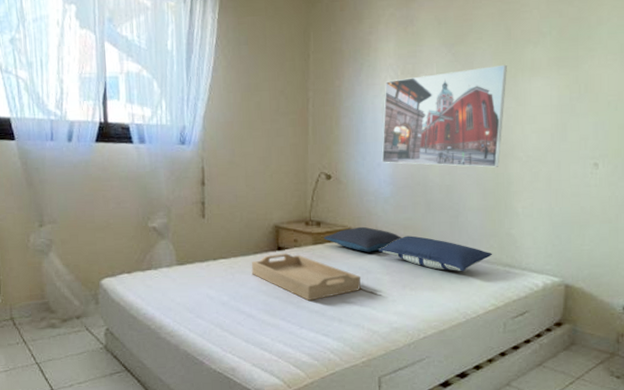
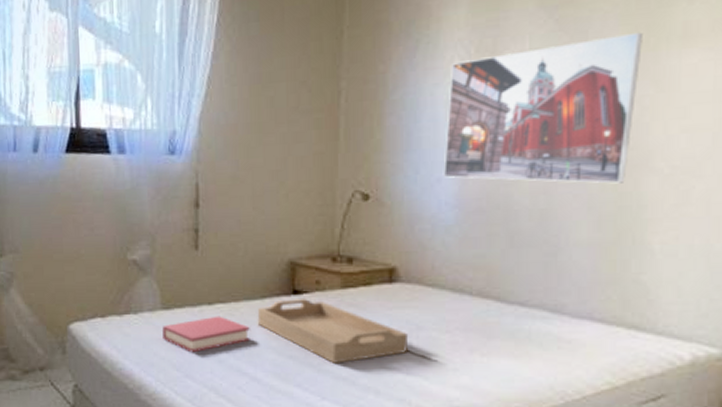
hardback book: none [178,268,246,298] -> present [162,316,250,353]
pillow: present [323,226,402,252] -> none [356,265,471,301]
pillow: present [379,236,493,271] -> none [435,280,611,332]

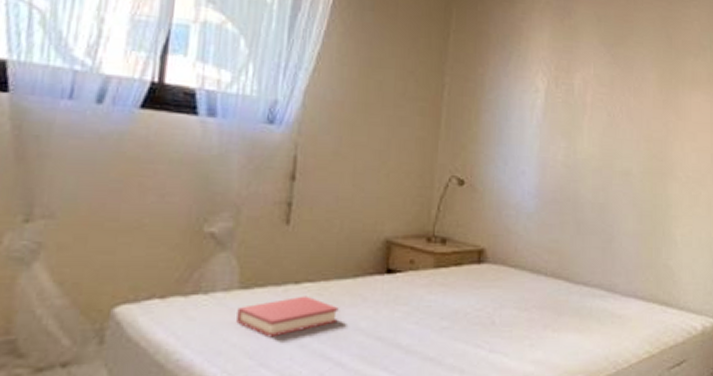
serving tray: present [257,299,409,363] -> none [347,278,493,344]
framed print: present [443,32,642,184] -> none [527,73,667,187]

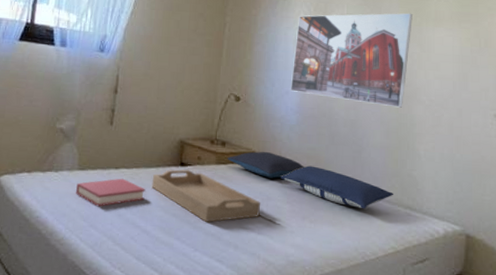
serving tray: none [347,278,493,344] -> present [151,169,261,222]
pillow: none [448,247,546,281] -> present [227,151,305,179]
pillow: none [517,262,649,309] -> present [281,165,394,208]
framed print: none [527,73,667,187] -> present [290,13,412,108]

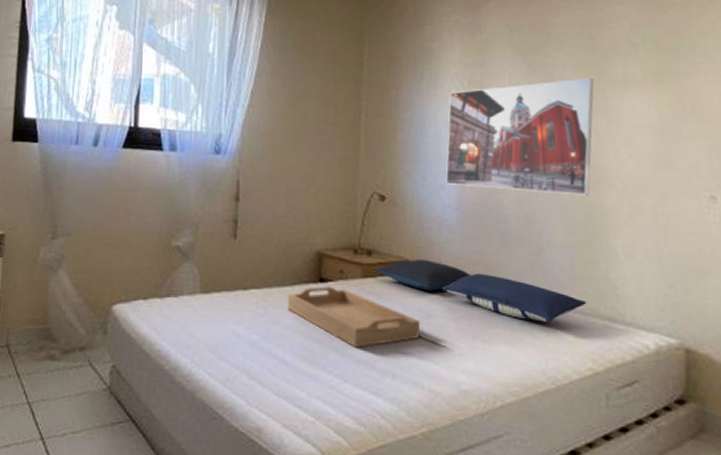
hardback book: present [76,178,145,207] -> none [200,300,280,336]

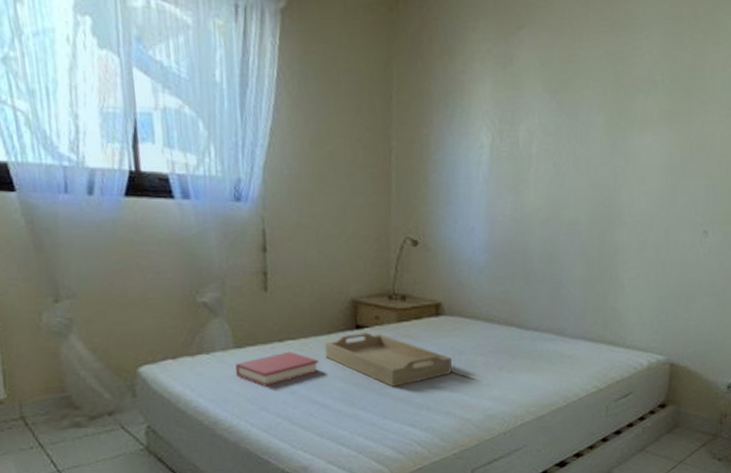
hardback book: none [200,300,280,336] -> present [235,351,319,387]
pillow: present [375,259,472,291] -> none [409,300,499,330]
pillow: present [442,273,587,322] -> none [472,311,596,350]
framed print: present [445,77,594,195] -> none [476,116,616,234]

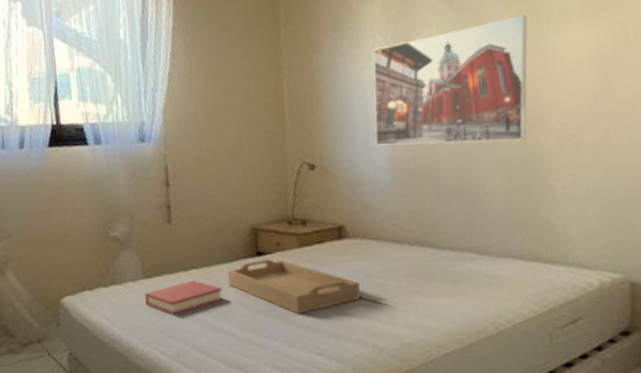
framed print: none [476,116,616,234] -> present [373,14,528,146]

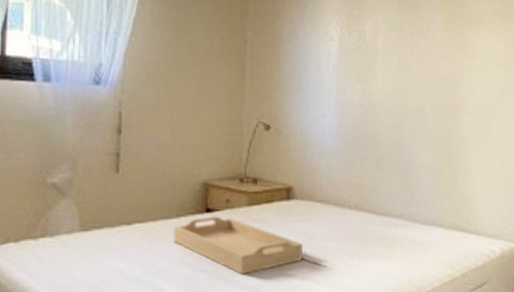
hardback book: present [145,280,223,315] -> none [79,235,166,273]
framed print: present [373,14,528,146] -> none [326,15,454,121]

